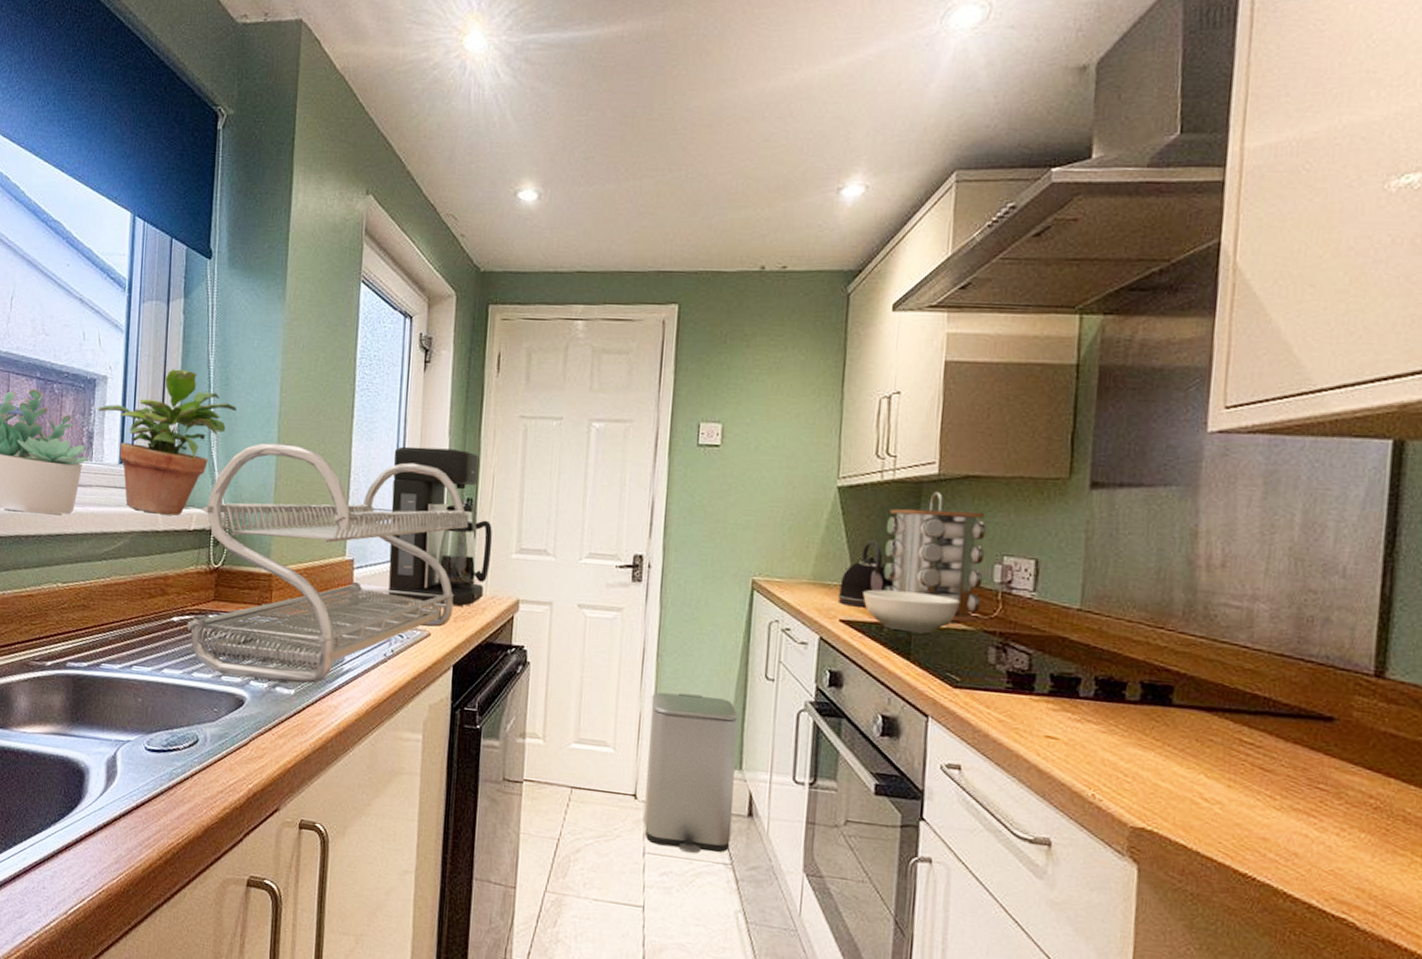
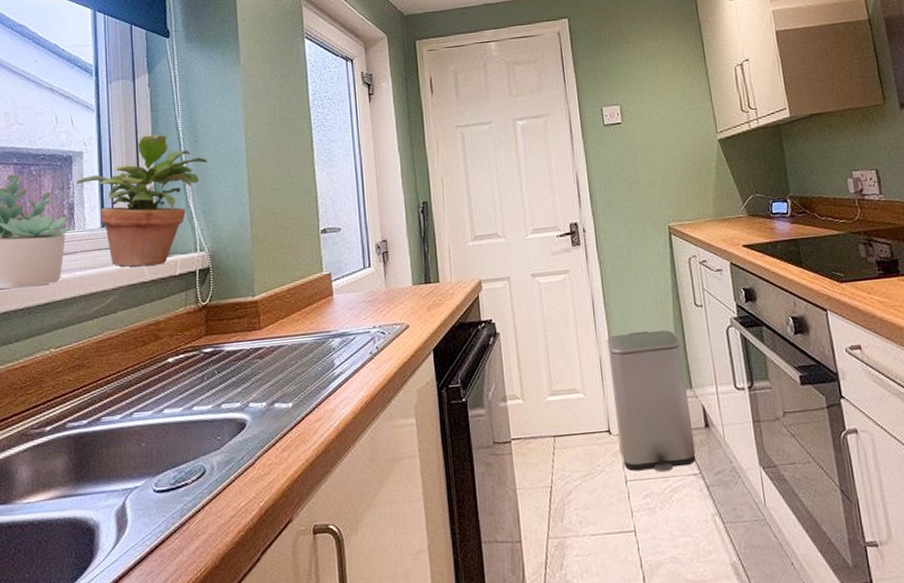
dish rack: present [187,442,469,684] -> none [182,180,428,403]
coffee maker: present [388,446,493,606] -> none [353,162,451,300]
kettle: present [837,539,893,608] -> none [736,176,776,233]
bowl: present [863,589,960,634] -> none [755,210,830,245]
spice rack: present [883,491,986,624] -> none [760,130,845,231]

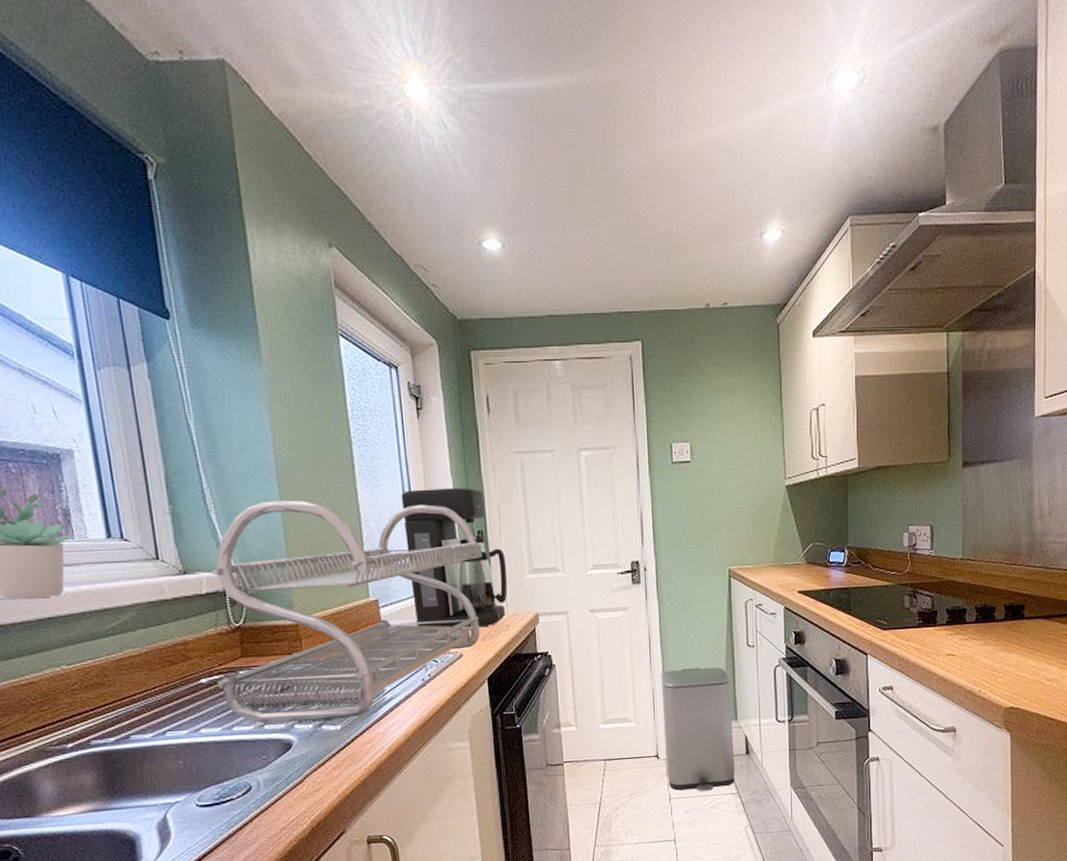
potted plant: present [76,134,207,267] -> none [69,436,229,583]
dish rack: none [182,180,428,403] -> present [210,499,483,724]
coffee maker: none [353,162,451,300] -> present [400,488,508,629]

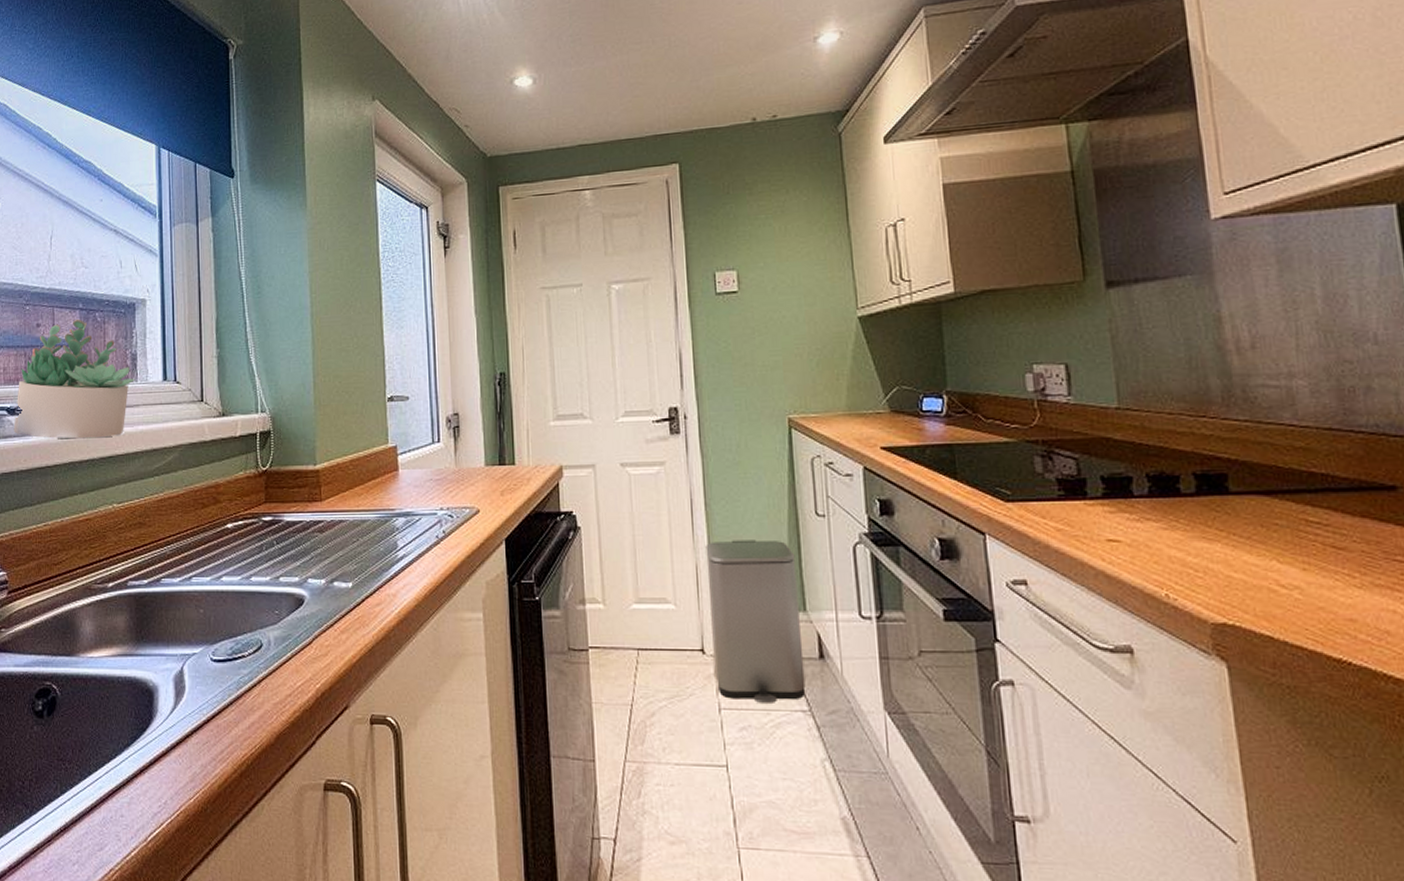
dish rack: present [210,499,483,724] -> none [241,342,505,576]
coffee maker: present [400,488,508,629] -> none [424,327,530,480]

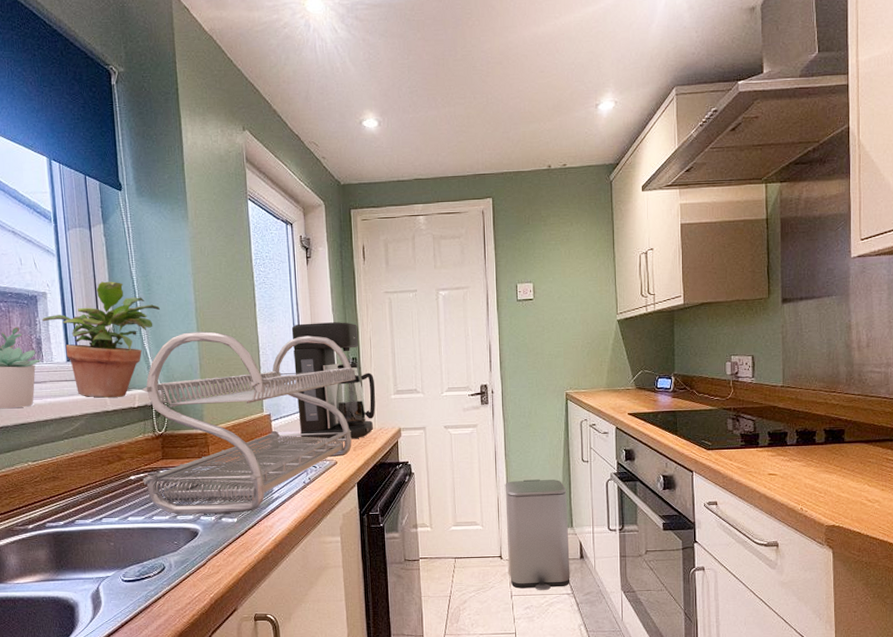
potted plant: none [139,284,270,425] -> present [42,281,160,398]
dish rack: none [241,342,505,576] -> present [141,331,356,515]
coffee maker: none [424,327,530,480] -> present [291,322,376,440]

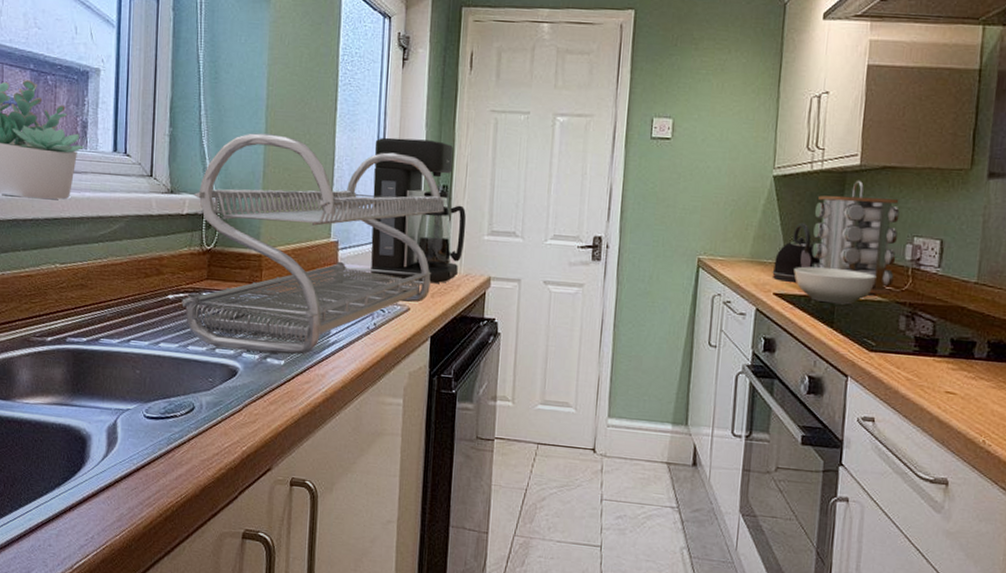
potted plant: present [42,281,160,398] -> none [92,63,226,201]
pedal bin: present [505,479,570,591] -> none [601,358,686,500]
kettle: none [625,354,661,403] -> present [772,222,820,282]
bowl: none [642,387,706,416] -> present [794,266,877,305]
spice rack: none [652,316,720,406] -> present [811,180,900,296]

